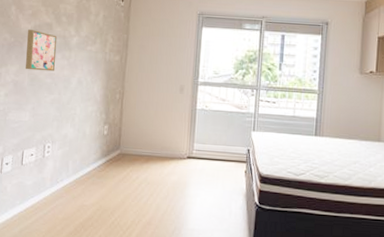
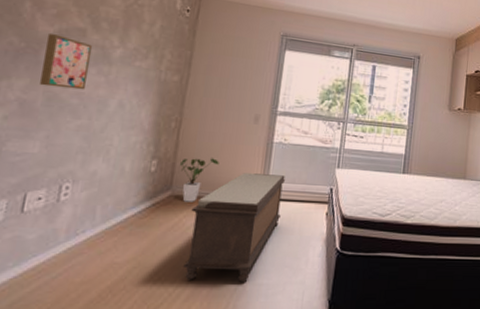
house plant: none [125,123,154,160] -> present [180,158,219,202]
bench: none [132,135,208,227] -> present [183,173,285,282]

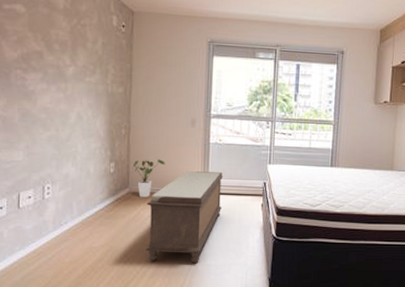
wall art: present [40,34,93,90] -> none [13,58,50,106]

